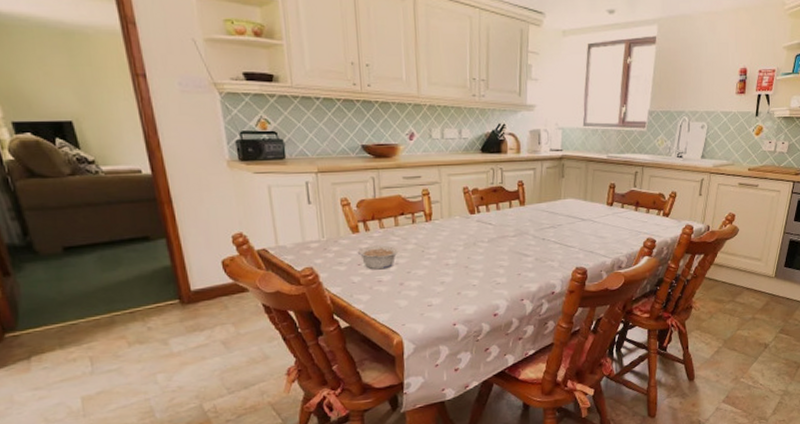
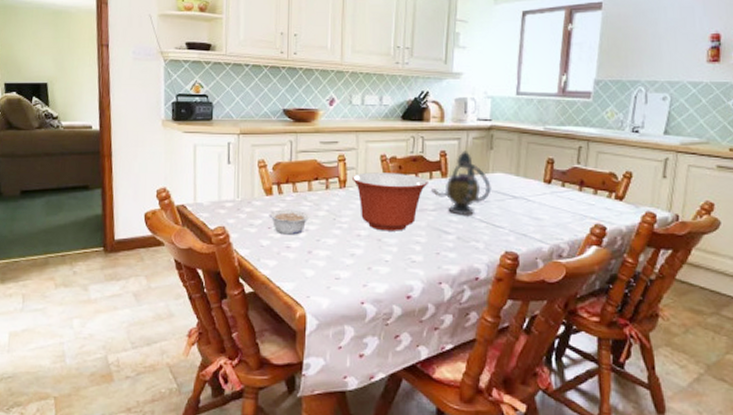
mixing bowl: none [438,203,508,259] -> present [353,172,428,231]
teapot: none [511,179,564,240] -> present [431,150,491,217]

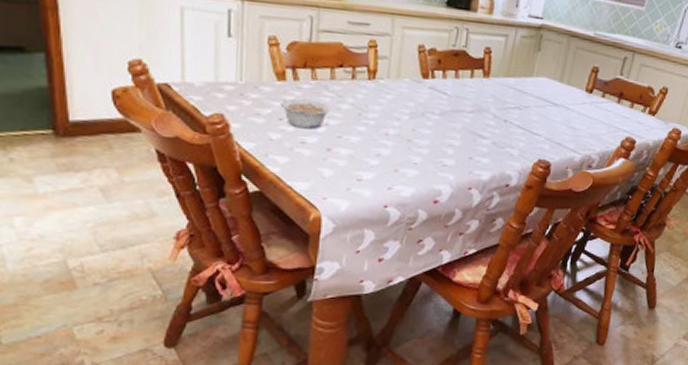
mixing bowl: present [353,172,428,231] -> none [384,63,469,132]
teapot: present [431,150,491,217] -> none [471,49,534,121]

